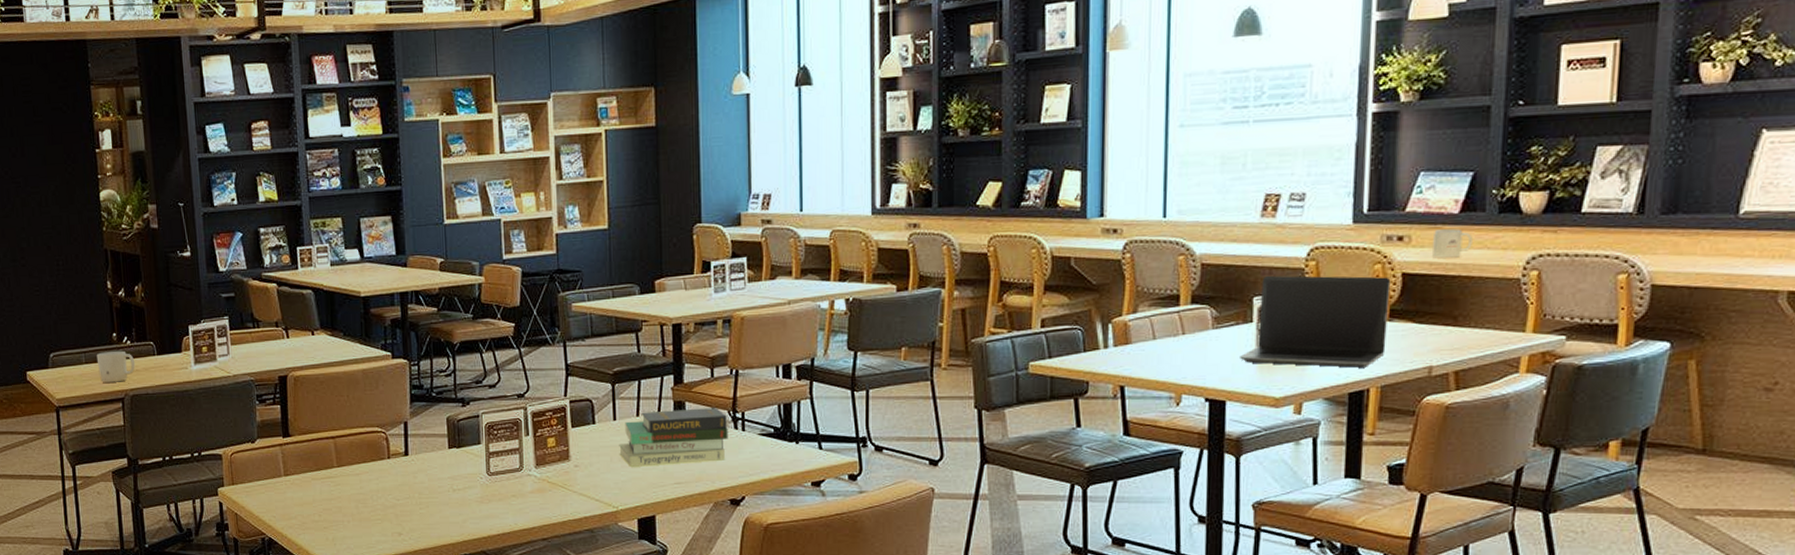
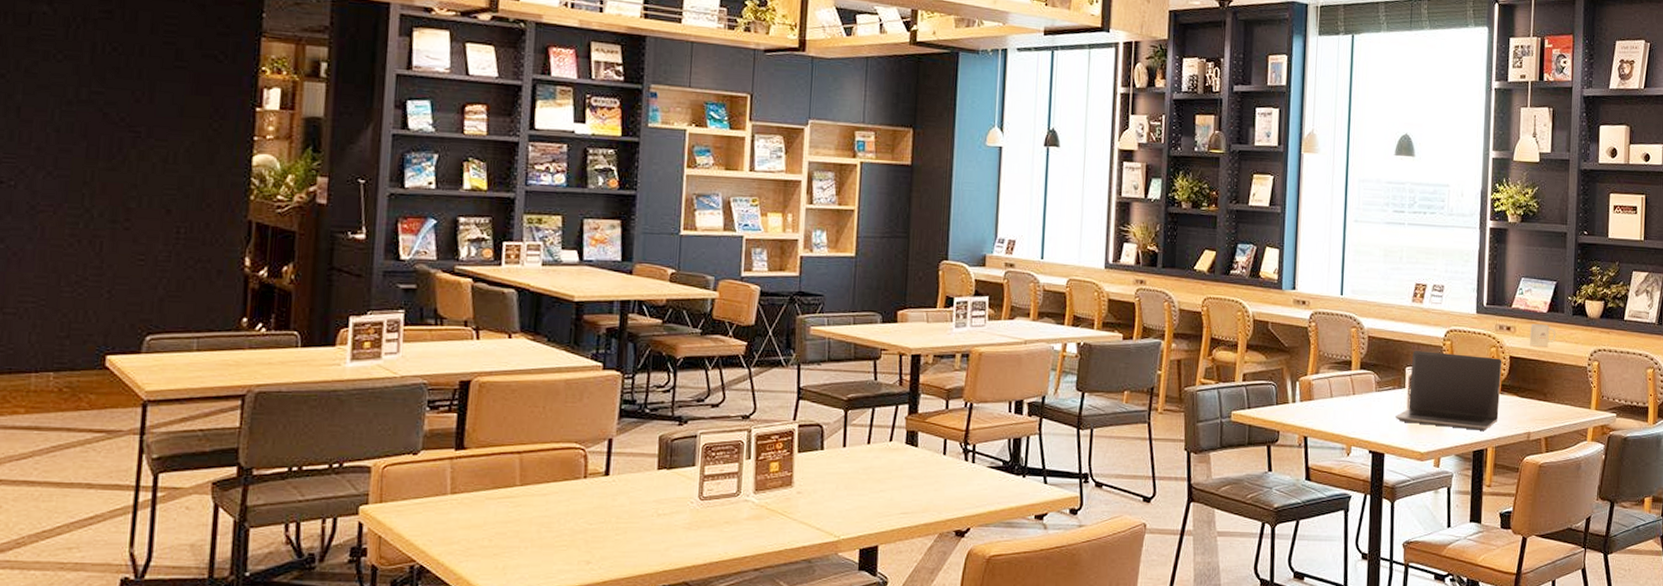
mug: present [96,350,136,383] -> none [214,338,269,376]
books: present [619,408,728,467] -> none [846,439,959,495]

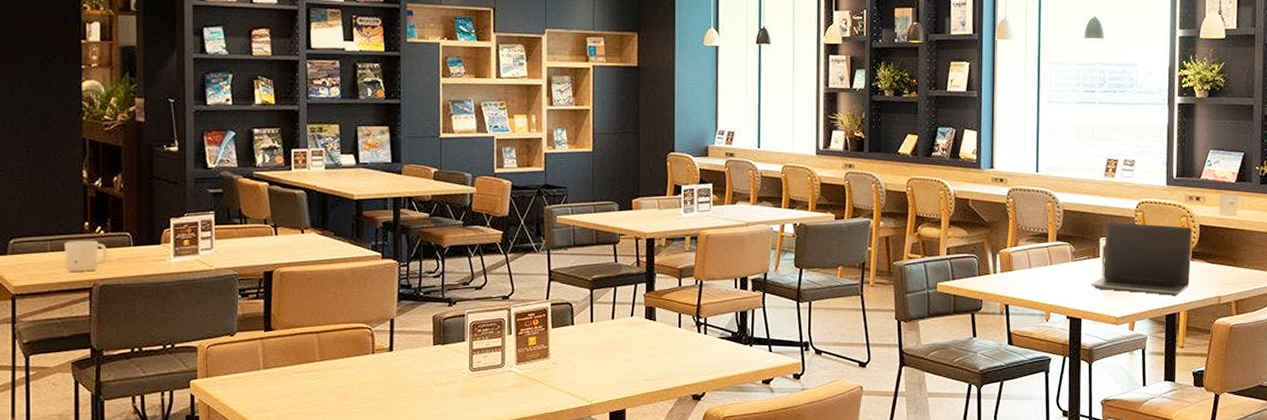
mug: none [214,338,269,376] -> present [64,240,108,272]

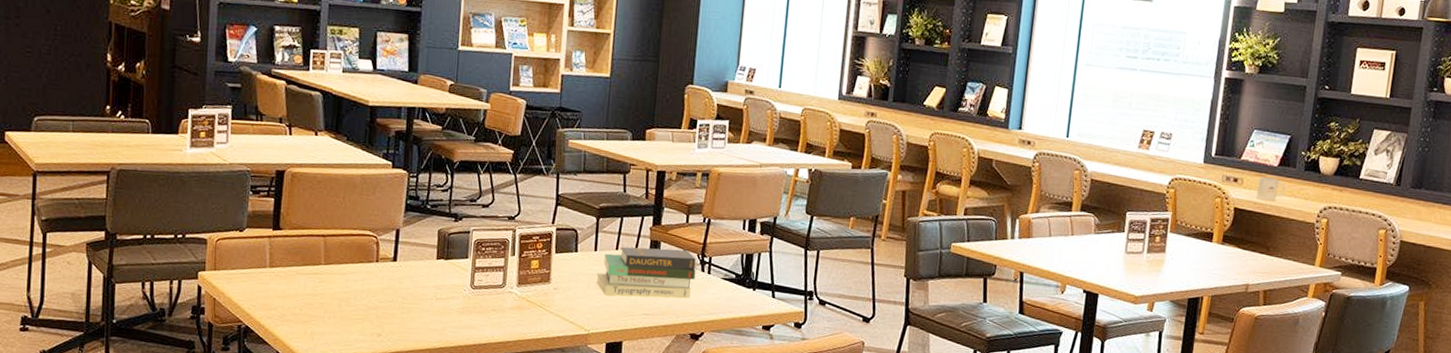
mug: present [64,240,108,272] -> none [85,123,127,155]
books: none [595,313,692,365] -> present [596,246,696,298]
laptop computer: present [1091,221,1192,295] -> none [1112,195,1226,279]

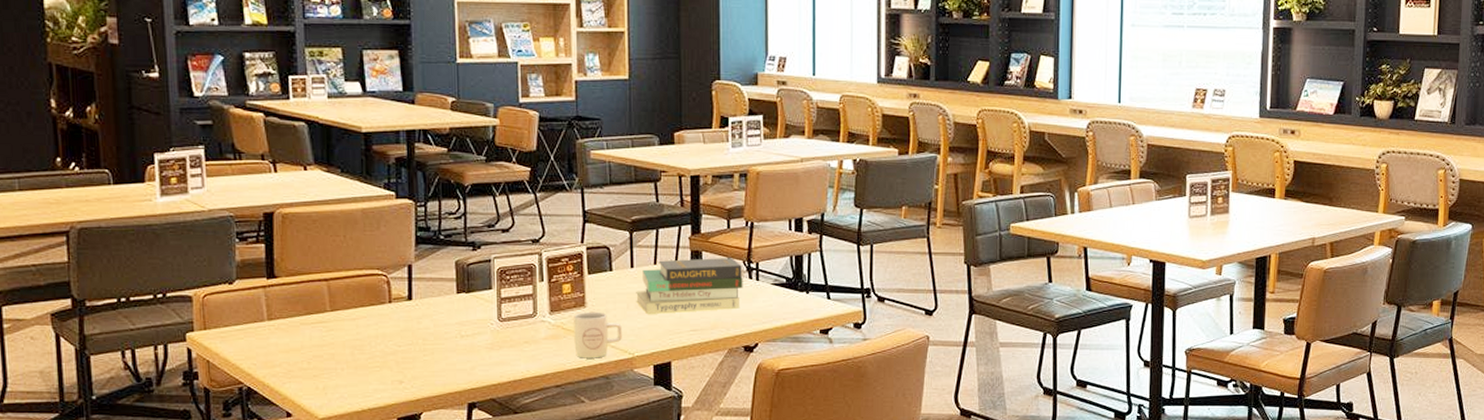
mug: none [536,287,581,332] -> present [574,311,622,359]
mug: present [1256,177,1285,201] -> none [1314,127,1343,150]

